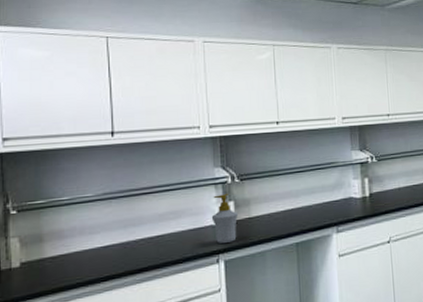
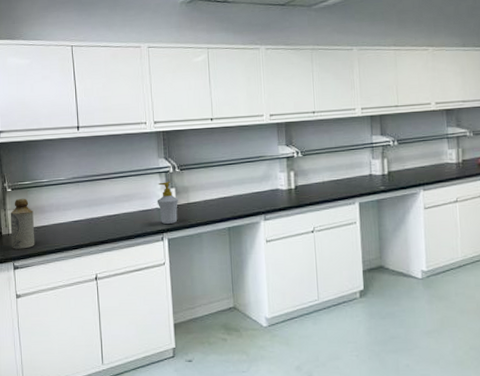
bottle: none [13,221,49,288] -> present [10,198,35,249]

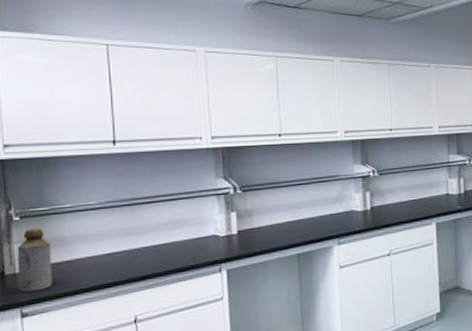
soap bottle: present [157,181,179,225] -> none [213,203,241,254]

